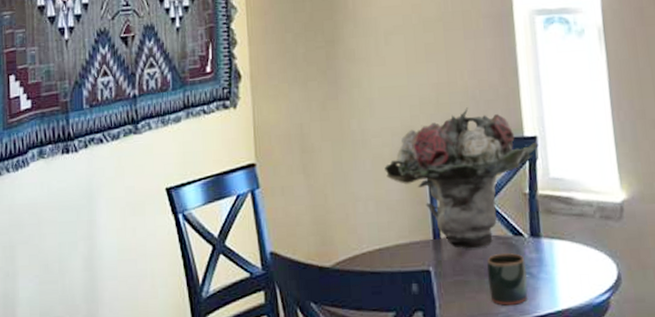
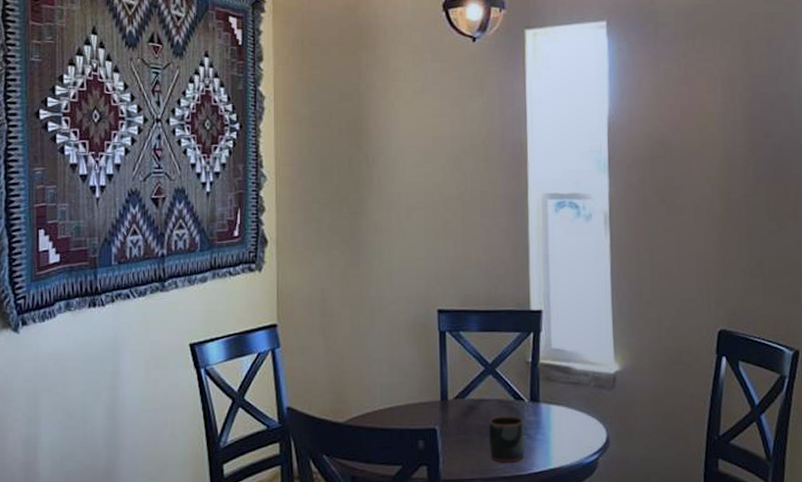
flower arrangement: present [384,107,539,249] -> none [399,281,543,410]

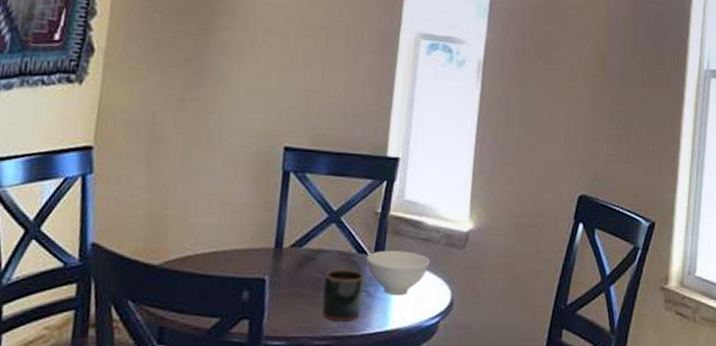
bowl: none [523,395,583,437] -> present [366,250,430,296]

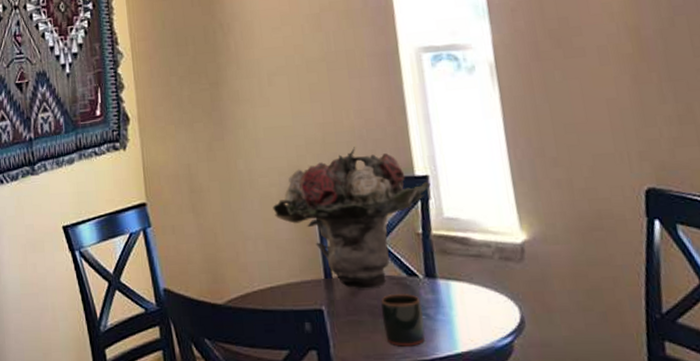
flower arrangement: none [237,119,400,261] -> present [273,147,431,288]
bowl: present [366,250,430,296] -> none [418,269,488,317]

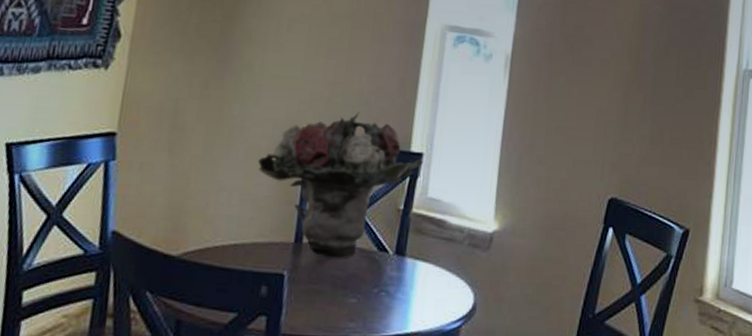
mug: present [381,294,425,347] -> none [341,267,385,322]

